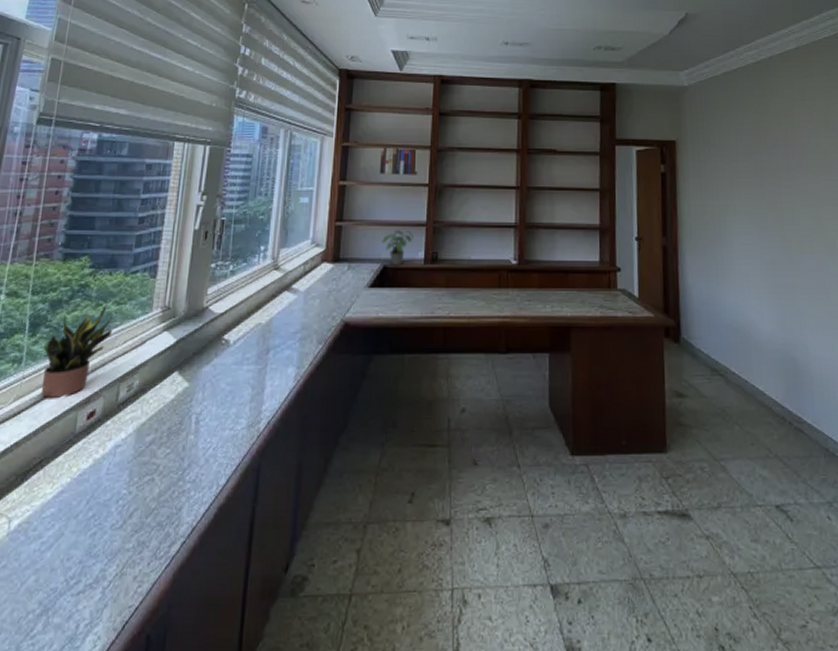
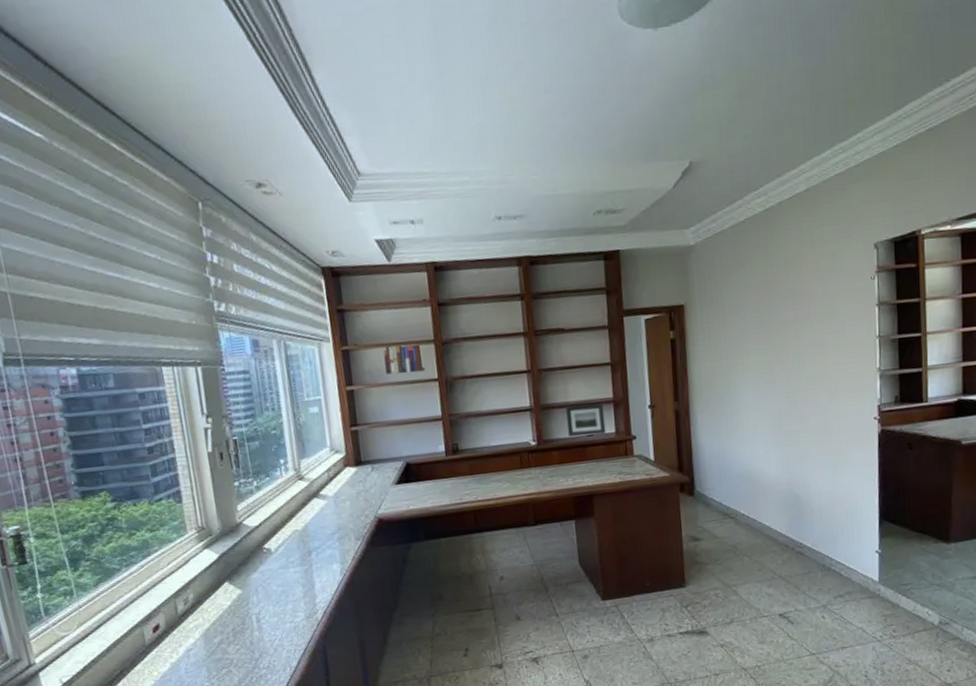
potted plant: present [41,303,113,398] -> none [89,532,154,621]
potted plant: present [382,229,414,266] -> none [400,426,432,462]
picture frame: none [551,228,590,262] -> present [566,403,606,438]

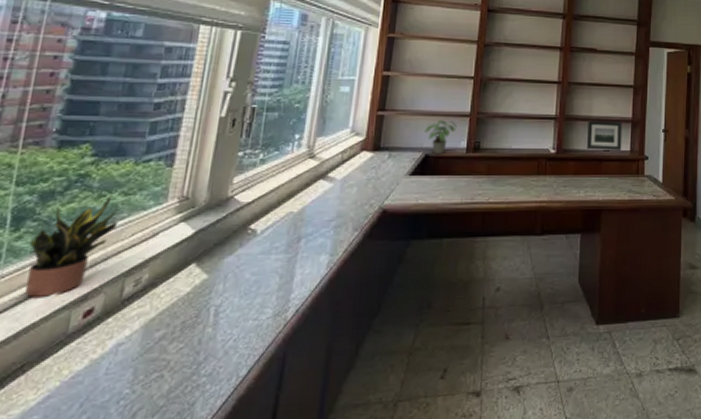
potted plant: none [89,532,154,621] -> present [24,194,119,297]
books: present [383,343,426,374] -> none [424,40,465,68]
potted plant: none [400,426,432,462] -> present [424,119,457,155]

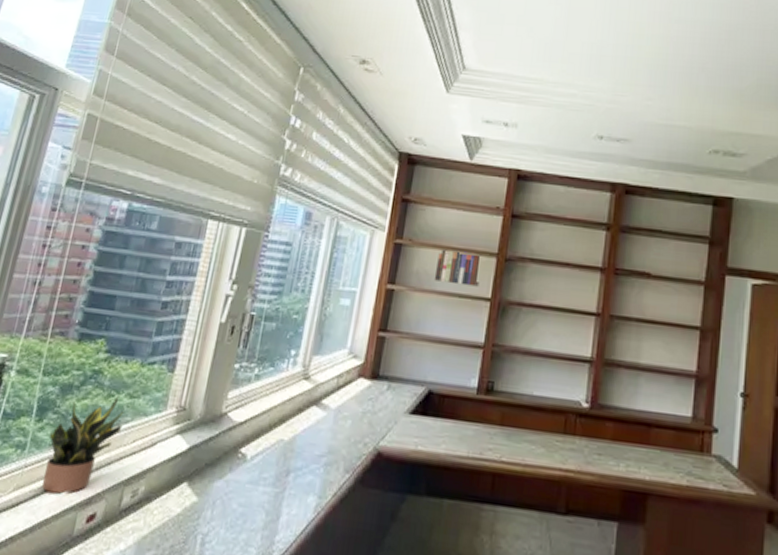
books: none [424,40,465,68] -> present [434,249,483,287]
potted plant: present [424,119,457,155] -> none [429,349,467,393]
picture frame: present [587,121,623,151] -> none [631,370,683,417]

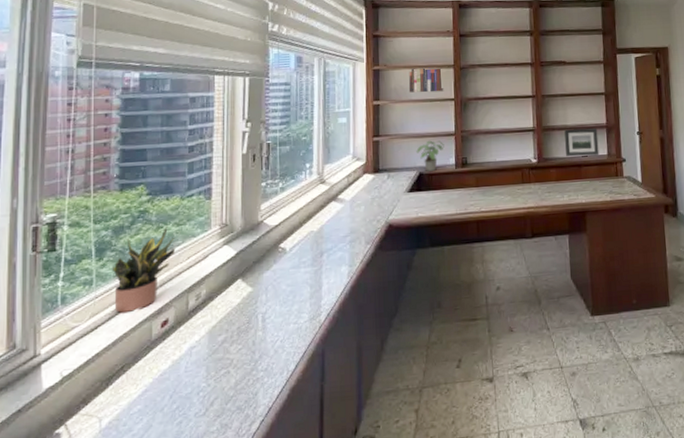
potted plant: none [429,349,467,393] -> present [416,140,444,172]
picture frame: none [631,370,683,417] -> present [564,128,599,157]

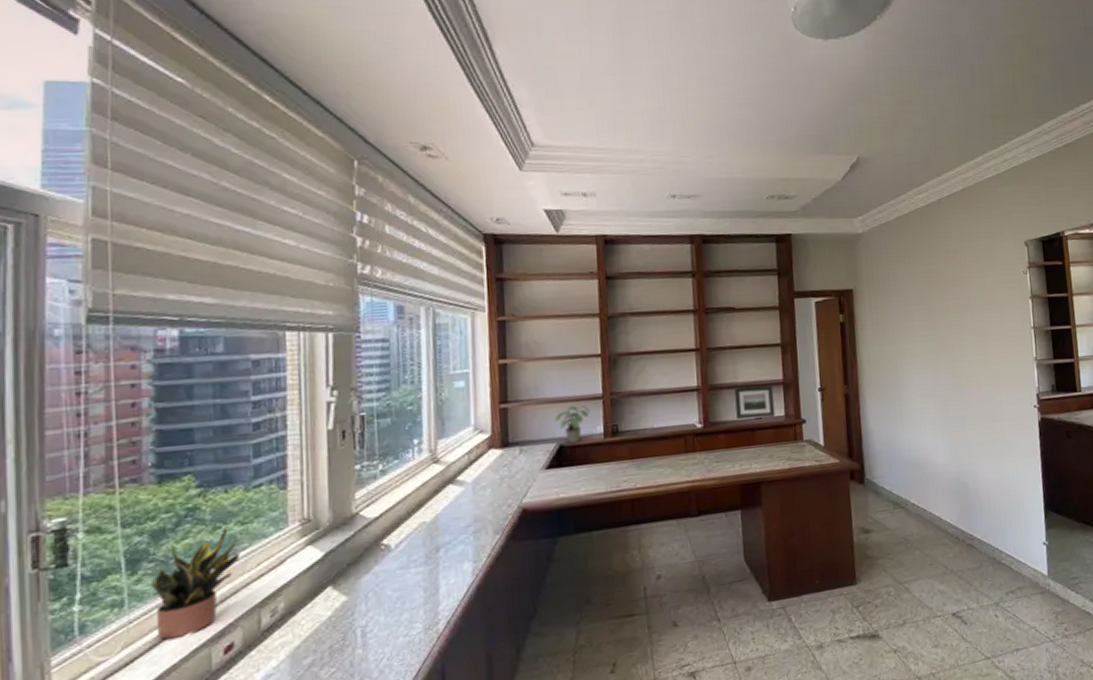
books: present [408,67,444,93] -> none [543,316,588,348]

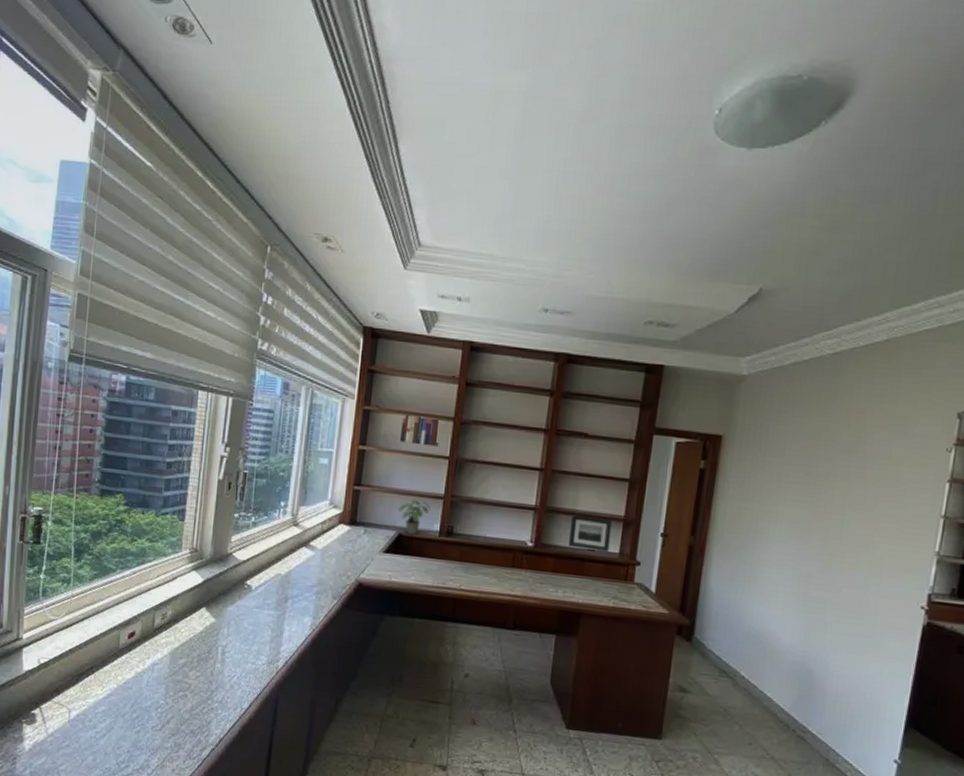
potted plant: present [150,525,241,640] -> none [88,539,147,617]
books: none [543,316,588,348] -> present [399,414,441,447]

